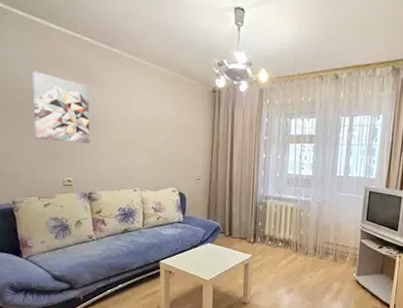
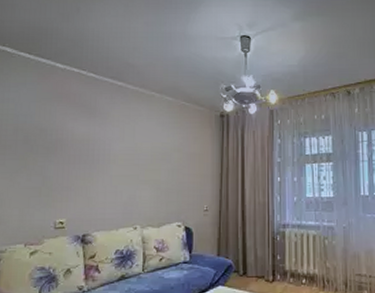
wall art: present [32,71,90,143] -> none [27,109,91,180]

